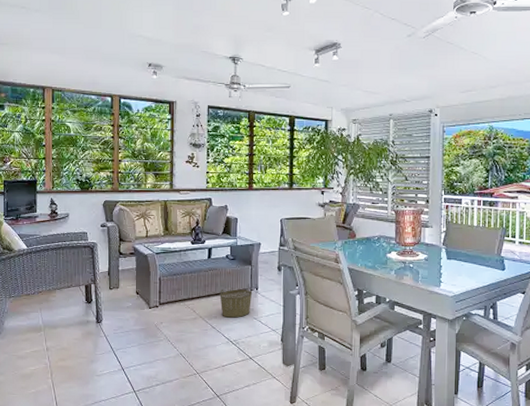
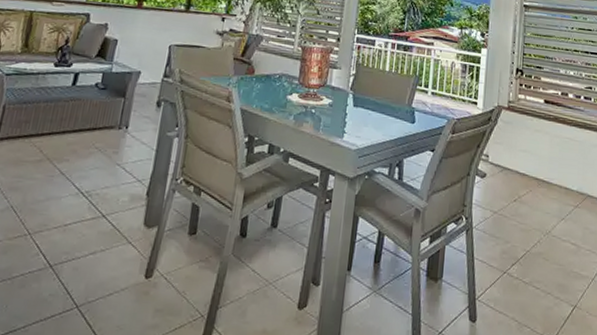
basket: present [219,289,253,318] -> none [76,125,121,163]

